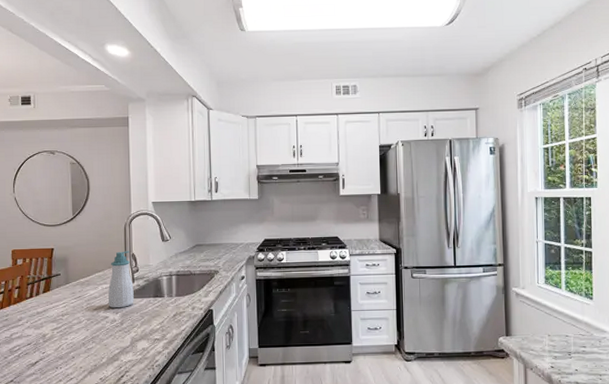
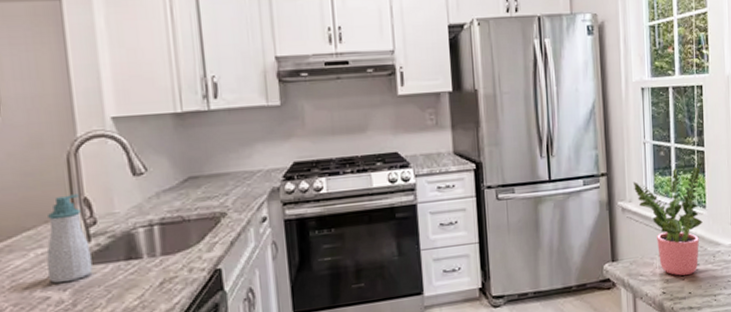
potted plant: none [526,264,590,355] -> present [632,167,703,276]

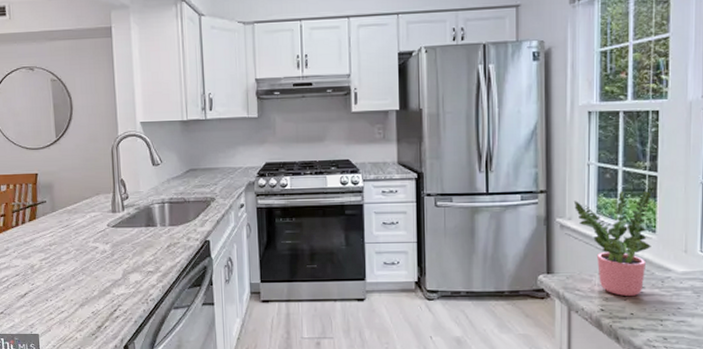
soap bottle: present [46,194,93,284] -> none [97,176,125,238]

